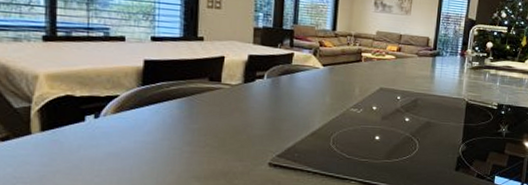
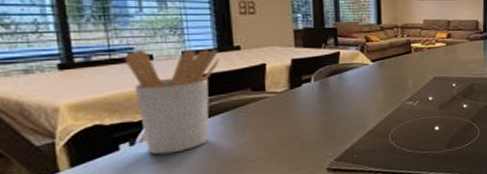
utensil holder: none [100,30,184,130] -> present [124,49,220,155]

